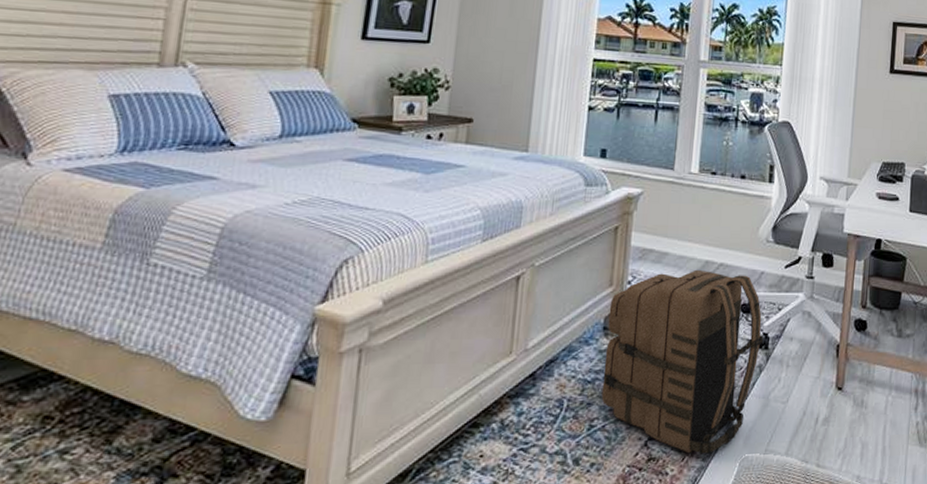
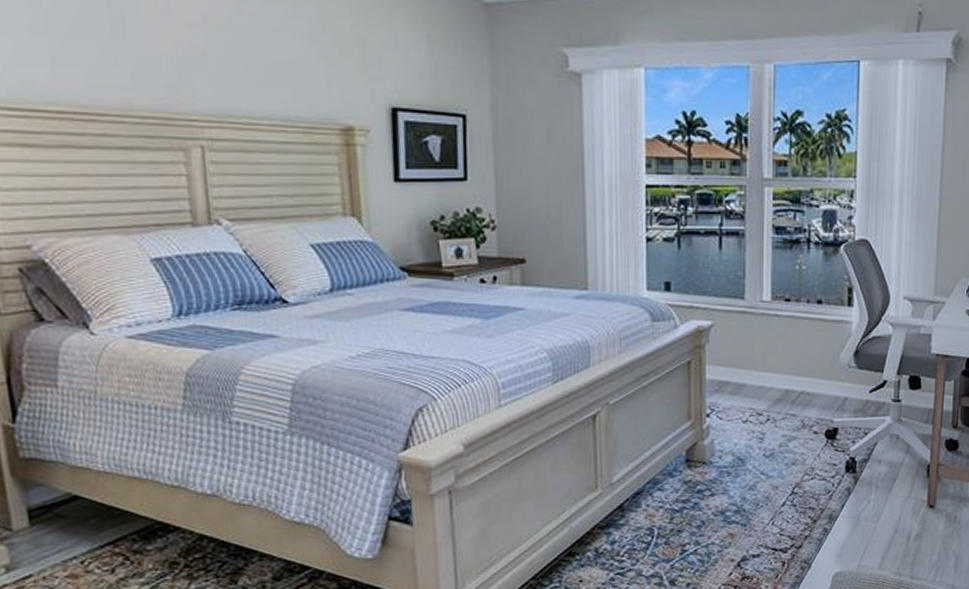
backpack: present [601,269,763,455] -> none [690,399,850,572]

